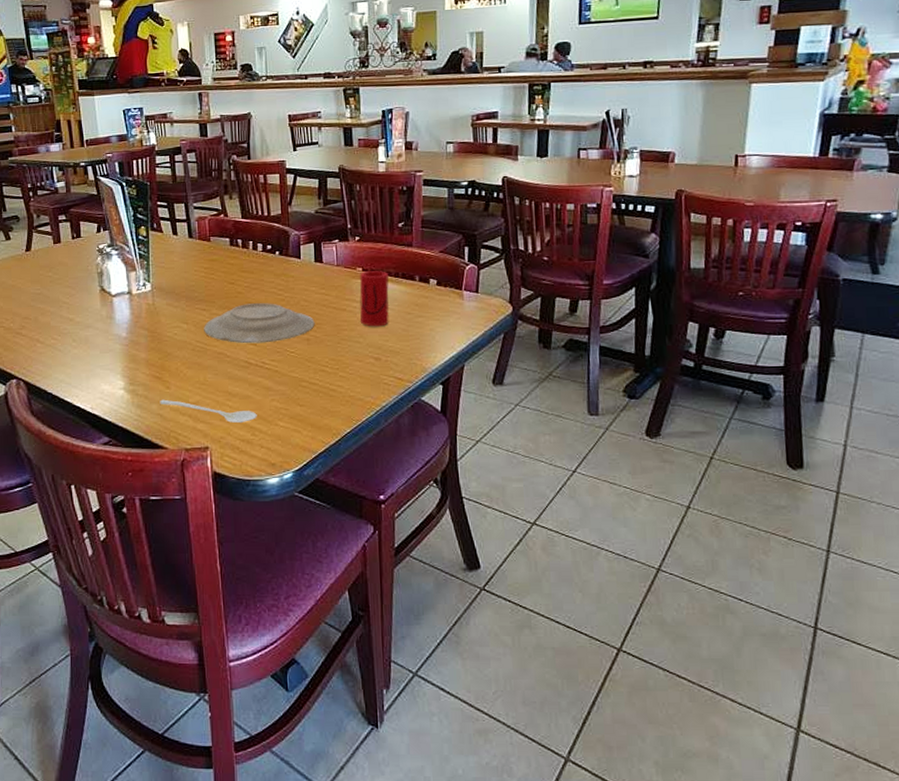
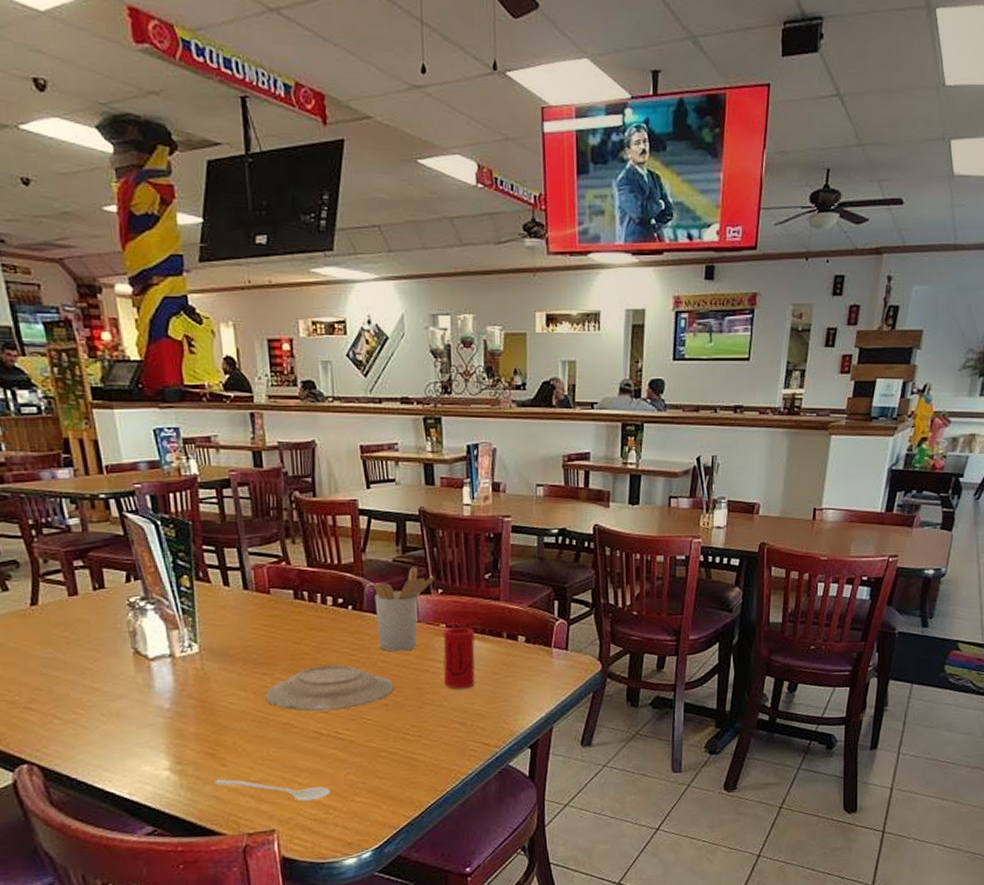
utensil holder: none [298,217,353,292] -> present [374,567,435,652]

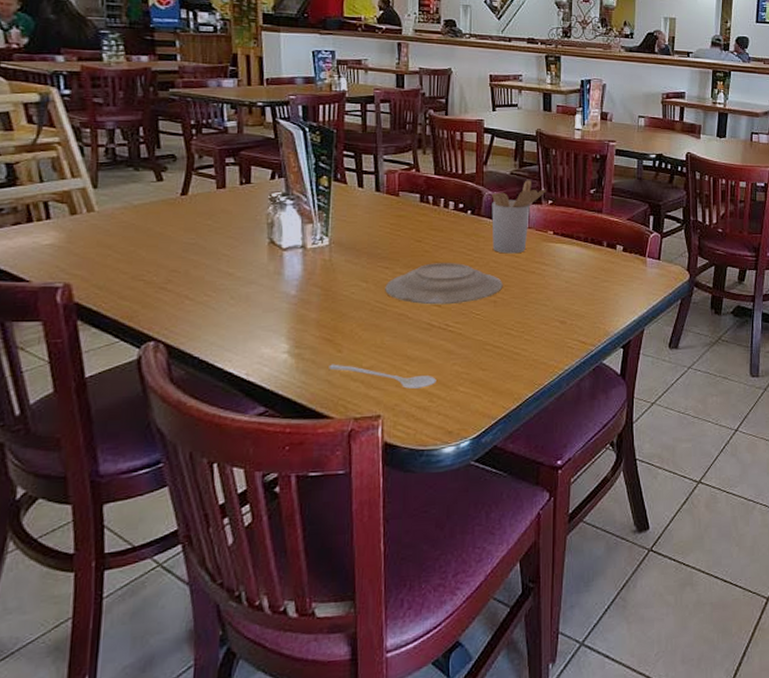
cup: present [443,627,475,689] -> none [549,235,578,290]

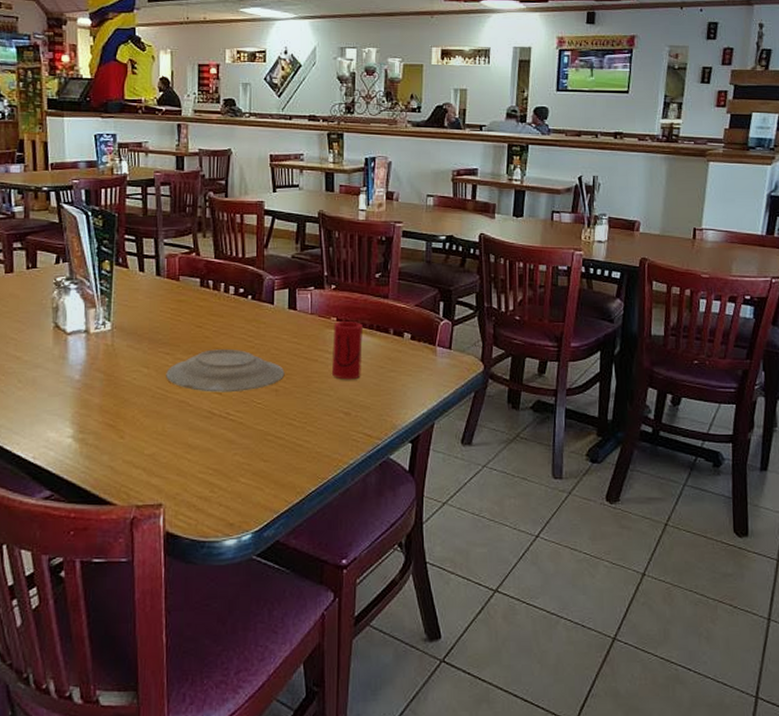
stirrer: present [329,364,436,389] -> none [111,450,217,478]
utensil holder: present [492,180,546,254] -> none [273,264,329,341]
cup: none [549,235,578,290] -> present [332,321,363,380]

